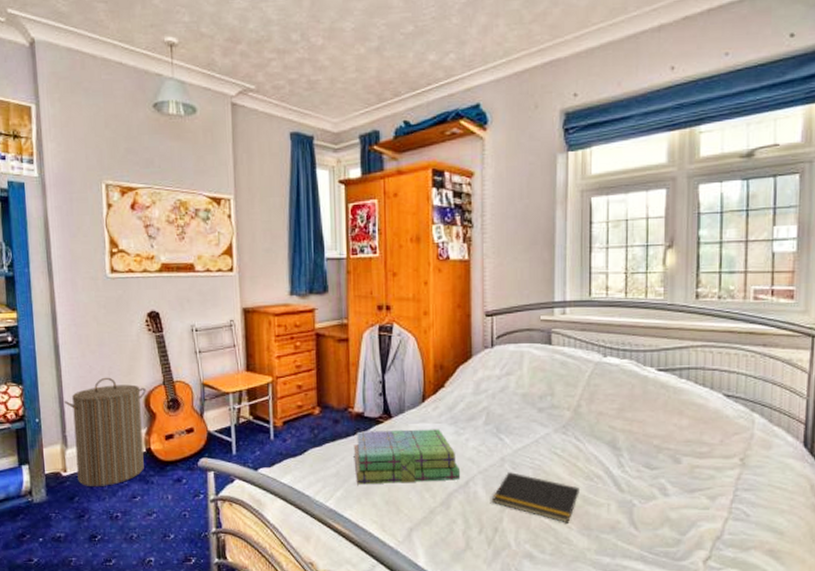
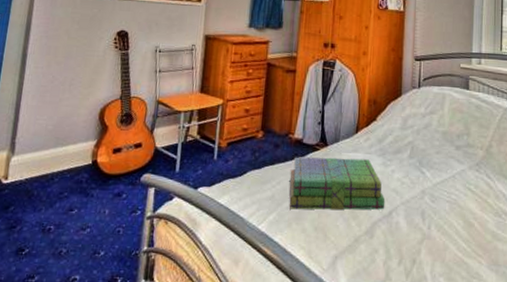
laundry hamper: present [64,377,146,486] -> none [17,88,103,197]
notepad: present [492,472,581,523] -> none [412,205,491,258]

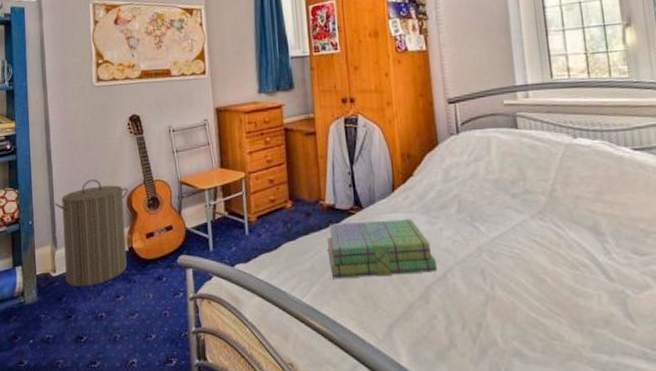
laundry hamper: none [17,88,103,197] -> present [54,179,128,286]

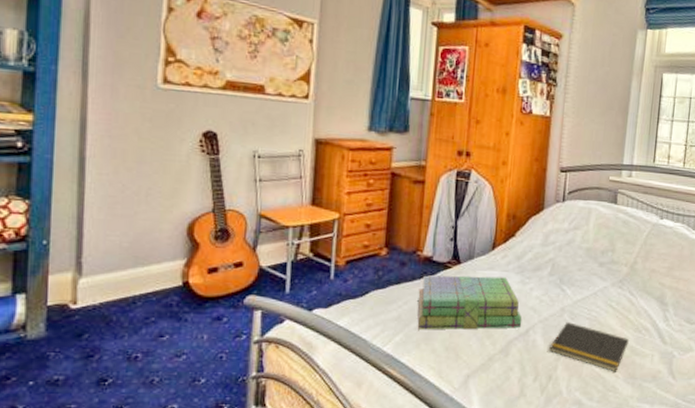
laundry hamper: present [54,179,128,286] -> none [83,198,191,322]
notepad: none [473,262,567,317] -> present [549,322,630,372]

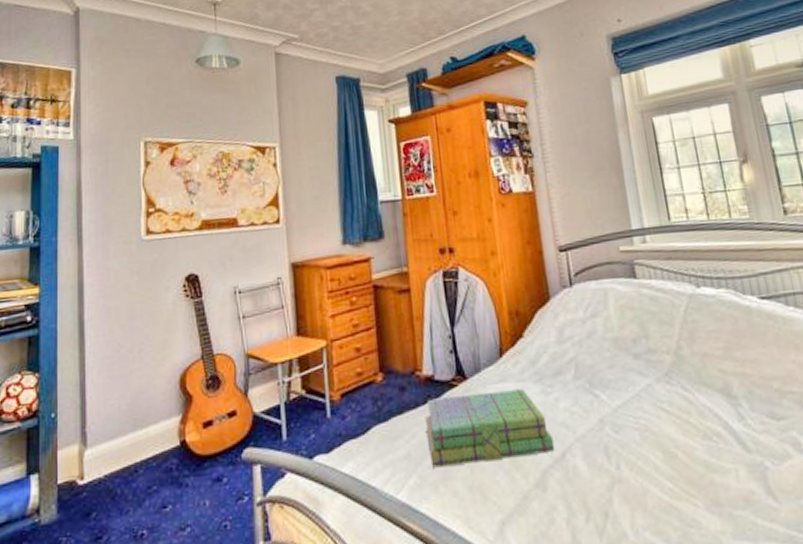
notepad: present [549,322,630,372] -> none [596,437,700,499]

